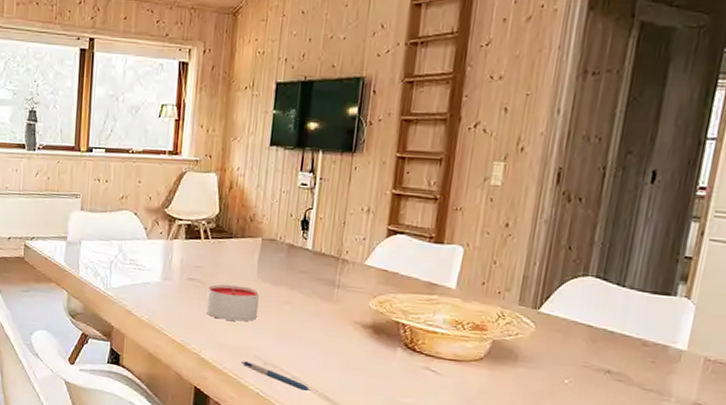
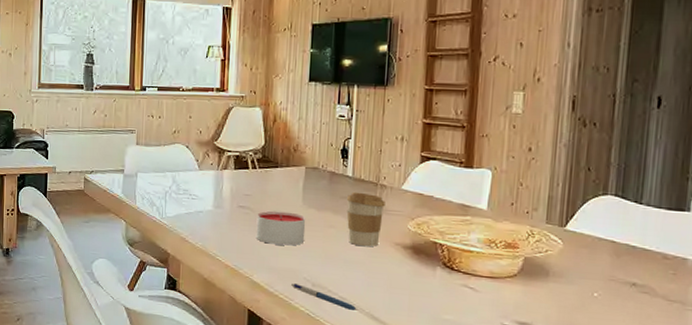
coffee cup: none [304,266,346,325] -> present [346,191,385,247]

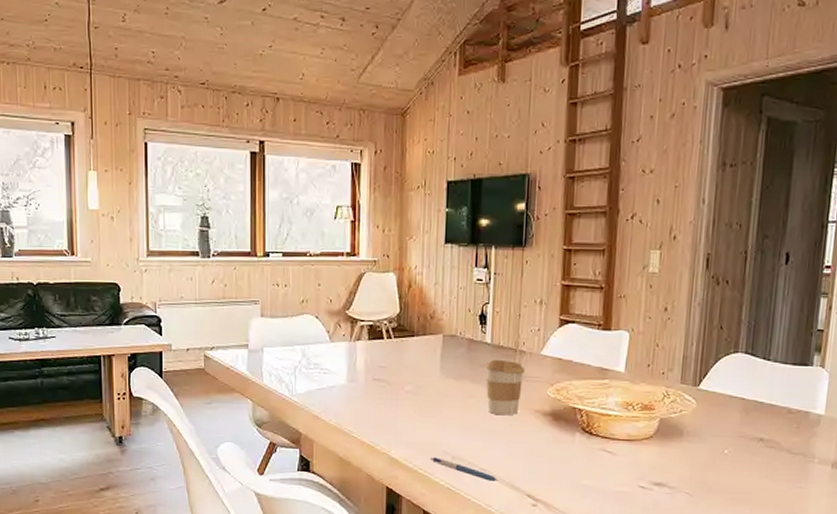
candle: present [256,211,306,246] -> none [392,382,445,418]

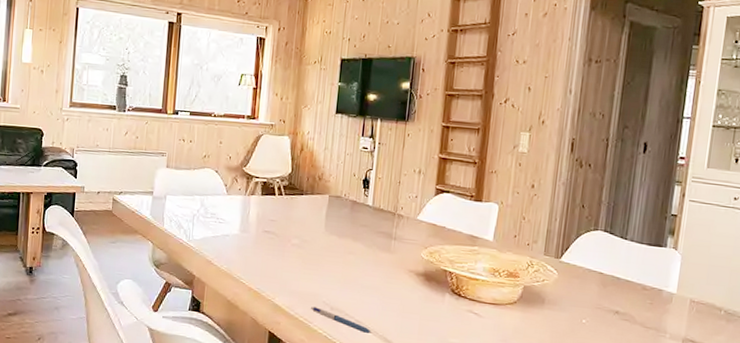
coffee cup: present [485,359,525,416] -> none [365,220,402,274]

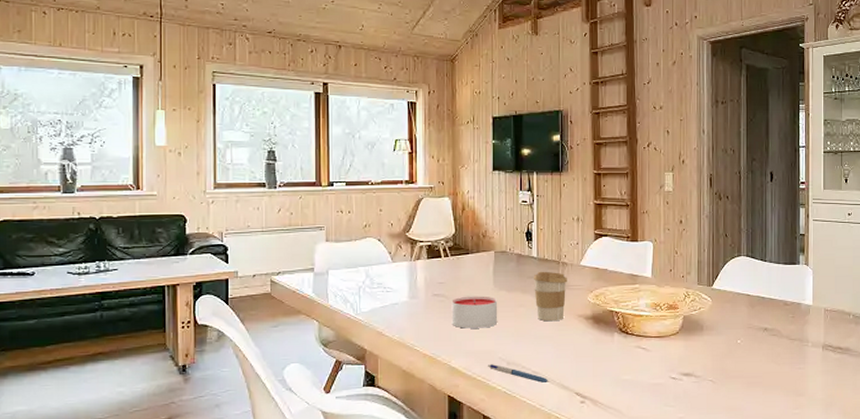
candle: none [279,236,328,271] -> present [451,296,498,329]
coffee cup: none [365,220,402,274] -> present [533,271,567,322]

